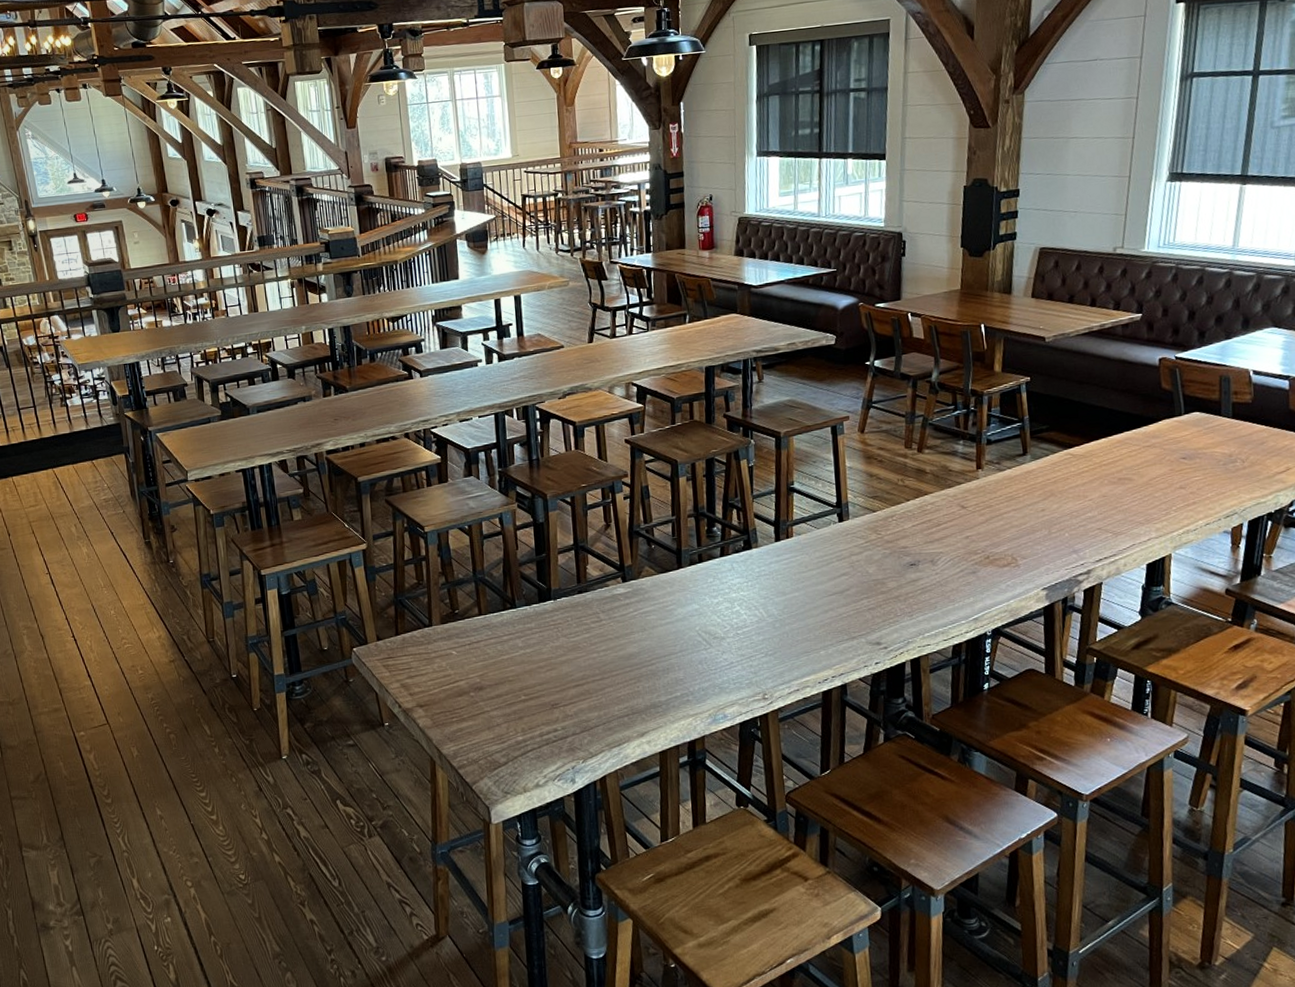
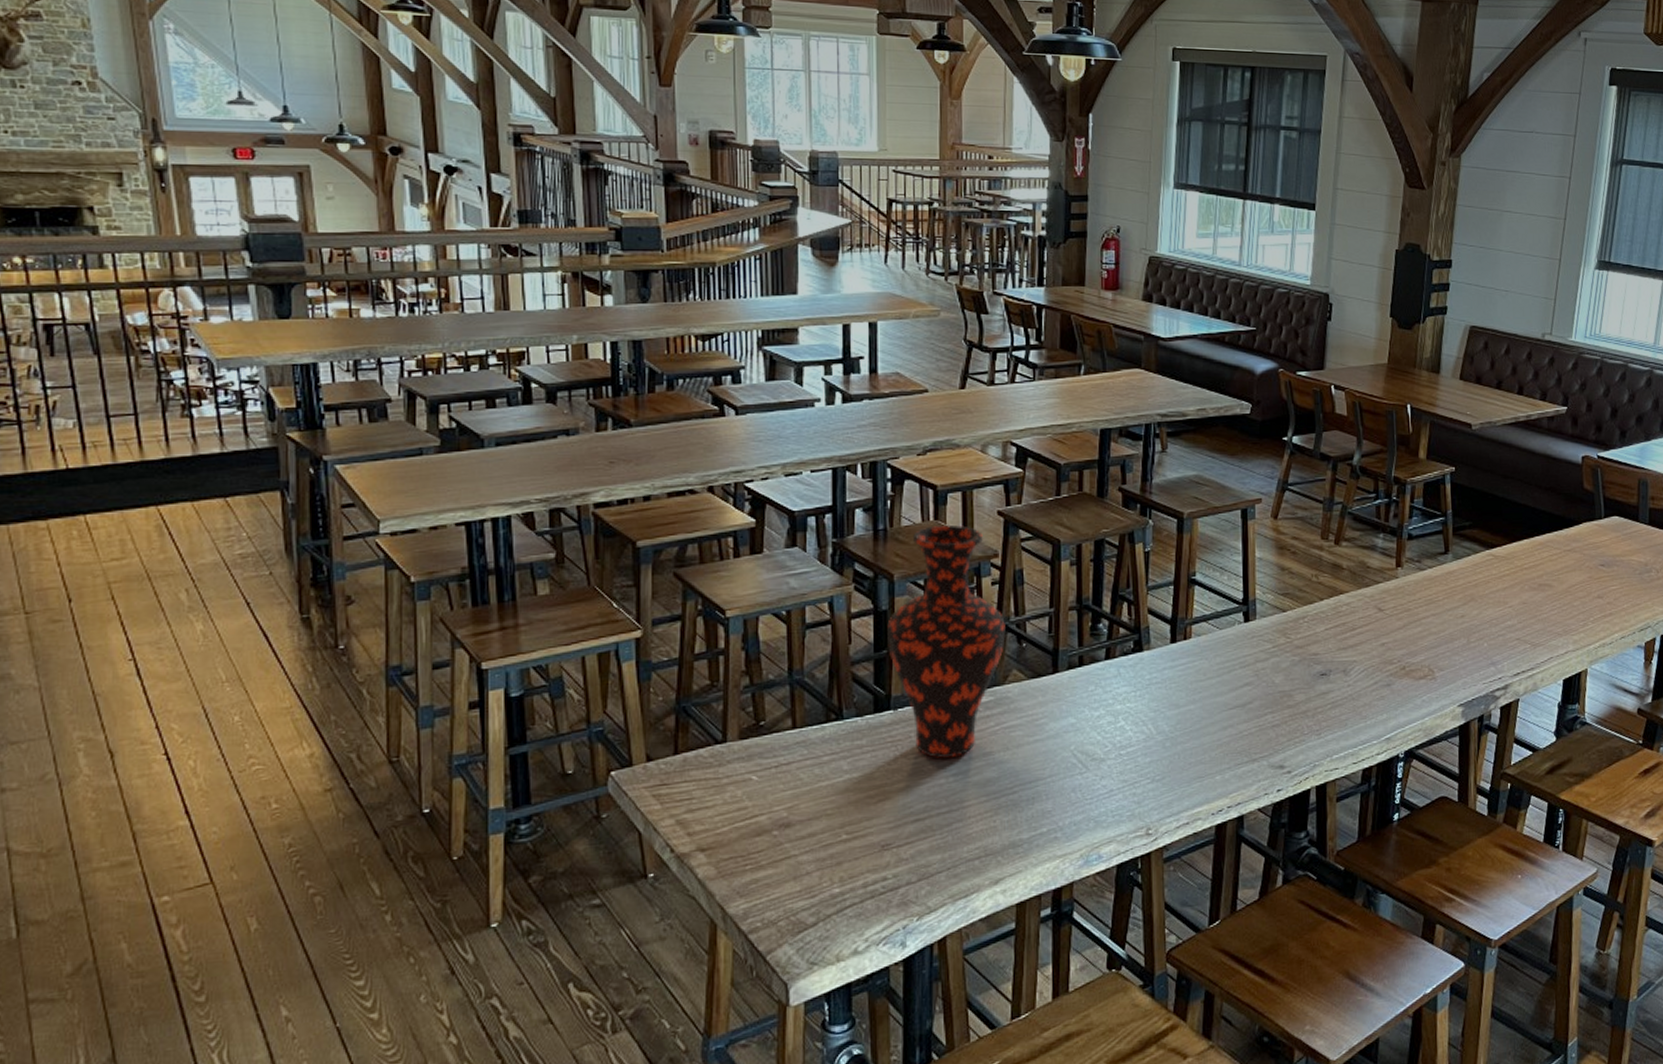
vase: none [544,453,638,637] -> present [887,524,1006,758]

